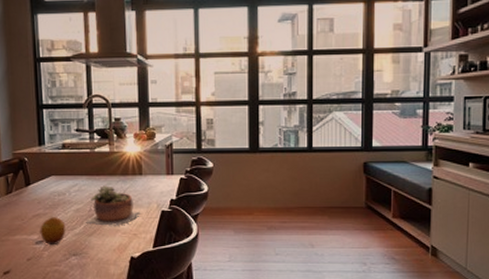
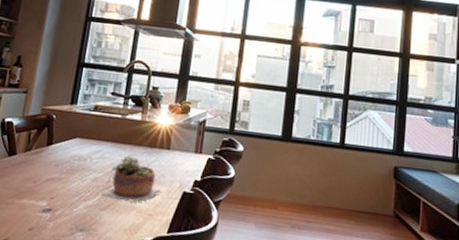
fruit: present [40,217,66,246] -> none [49,183,79,216]

